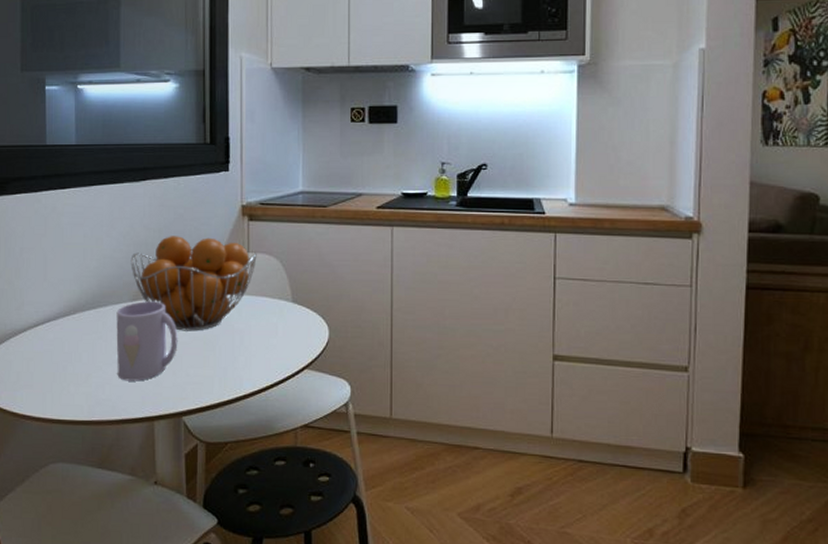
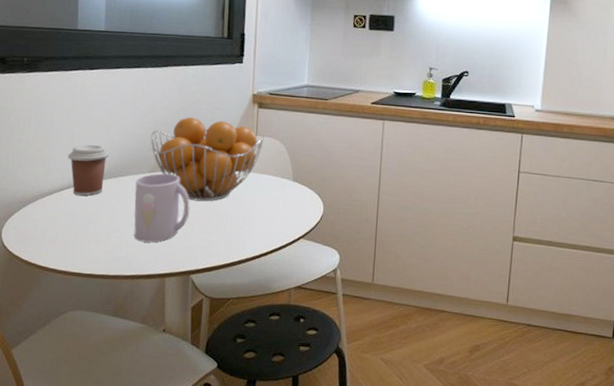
coffee cup: none [41,272,87,332] -> present [68,144,110,196]

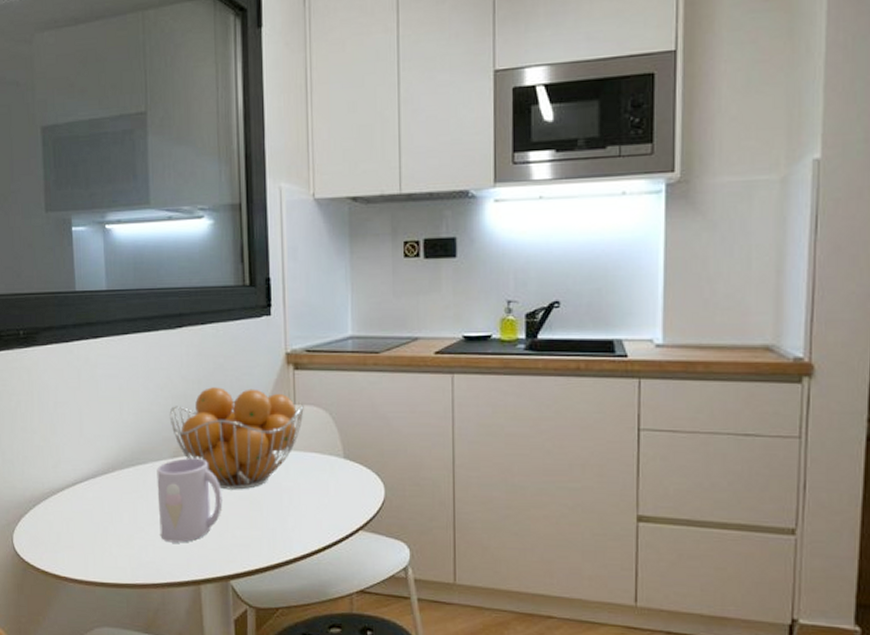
coffee cup: present [68,144,110,196] -> none [78,428,125,491]

